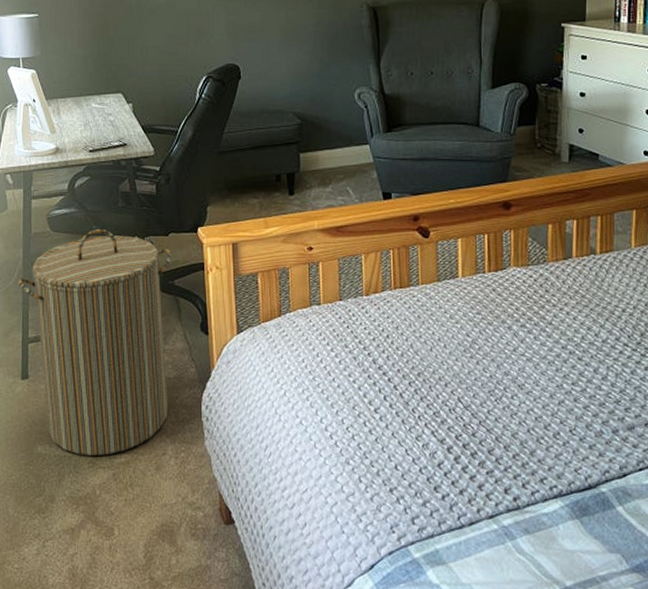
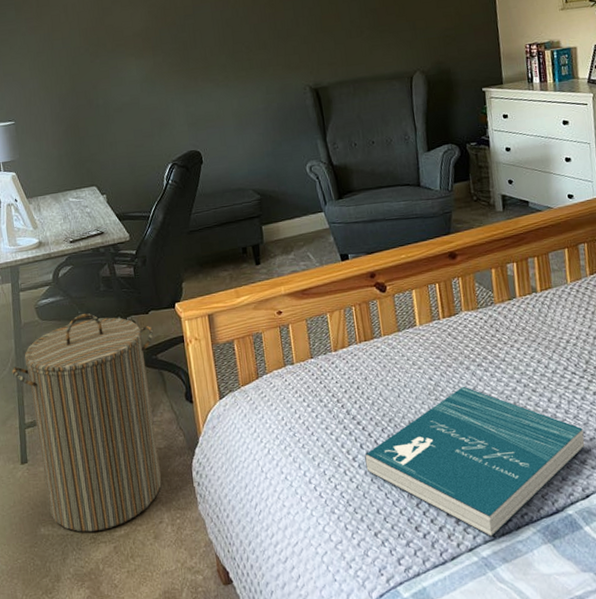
book: none [387,346,629,506] -> present [364,386,585,537]

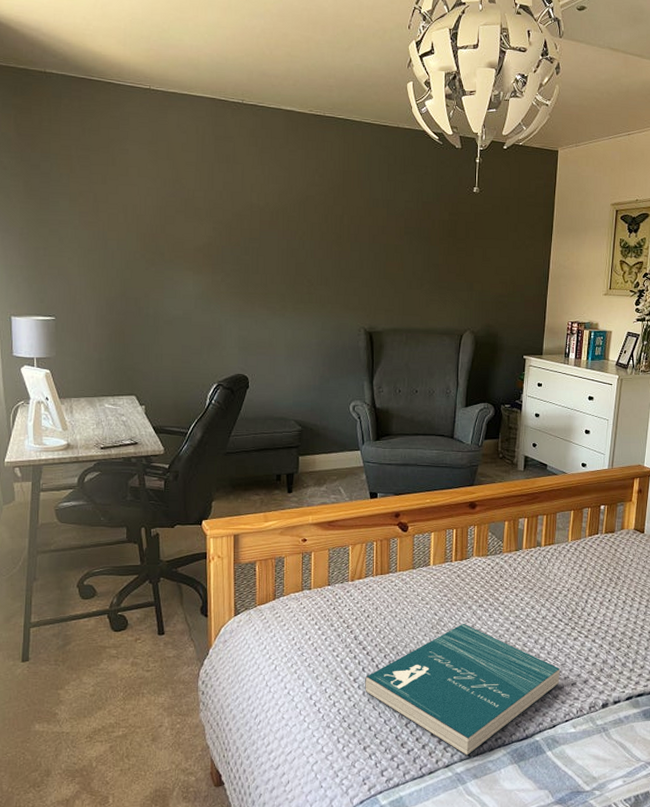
laundry hamper: present [12,313,162,533] -> none [22,521,176,732]

